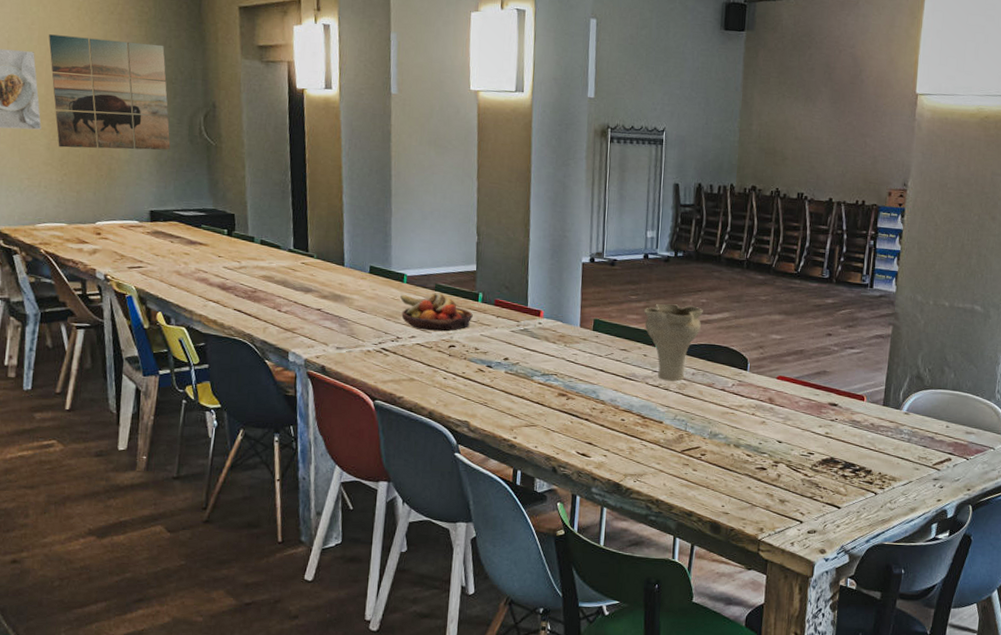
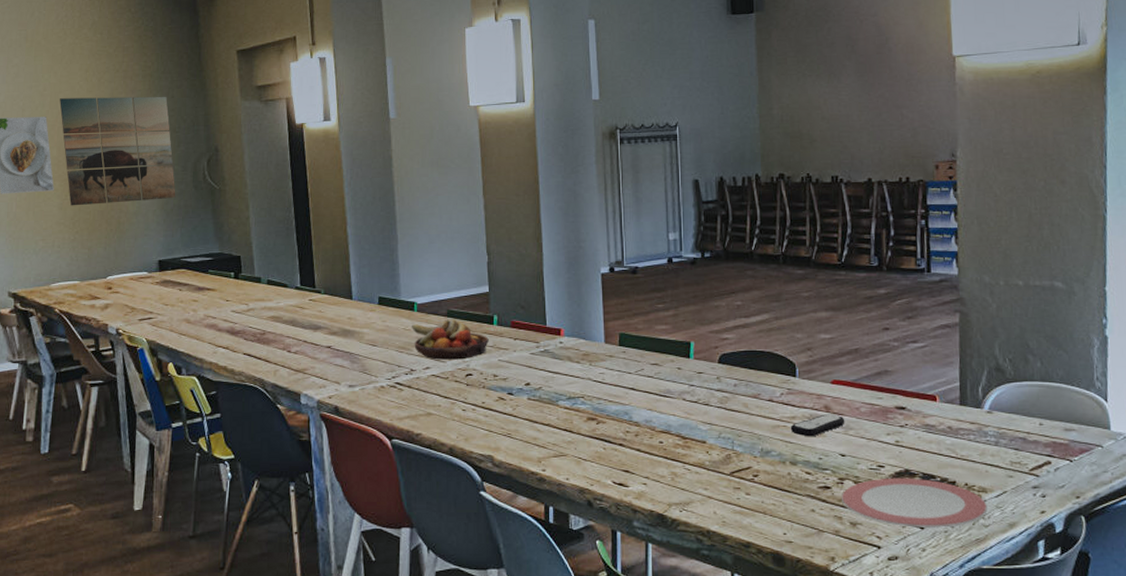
vase: present [643,303,703,382] -> none [672,309,739,395]
remote control: none [737,405,785,424] -> present [790,414,845,437]
plate: none [774,463,895,509] -> present [842,477,988,528]

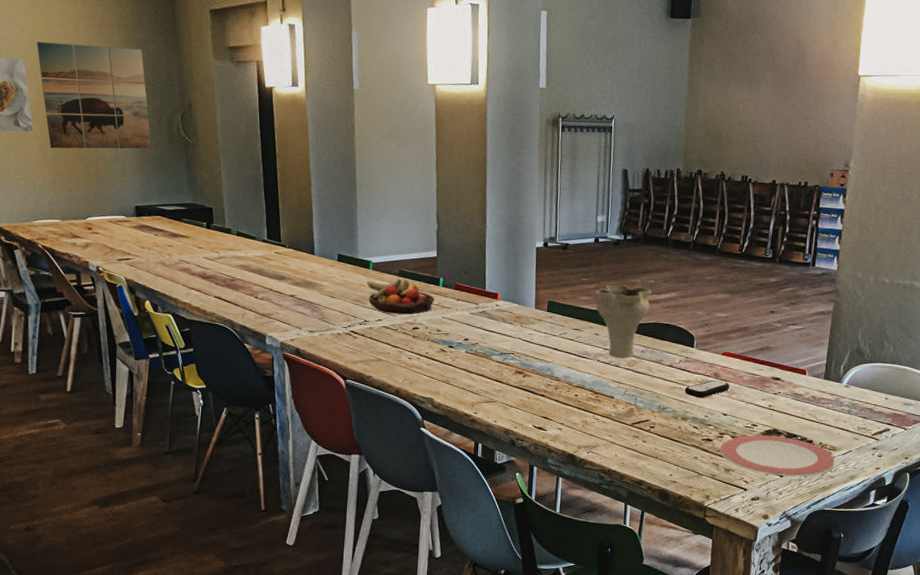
vase: none [672,309,739,395] -> present [594,285,651,359]

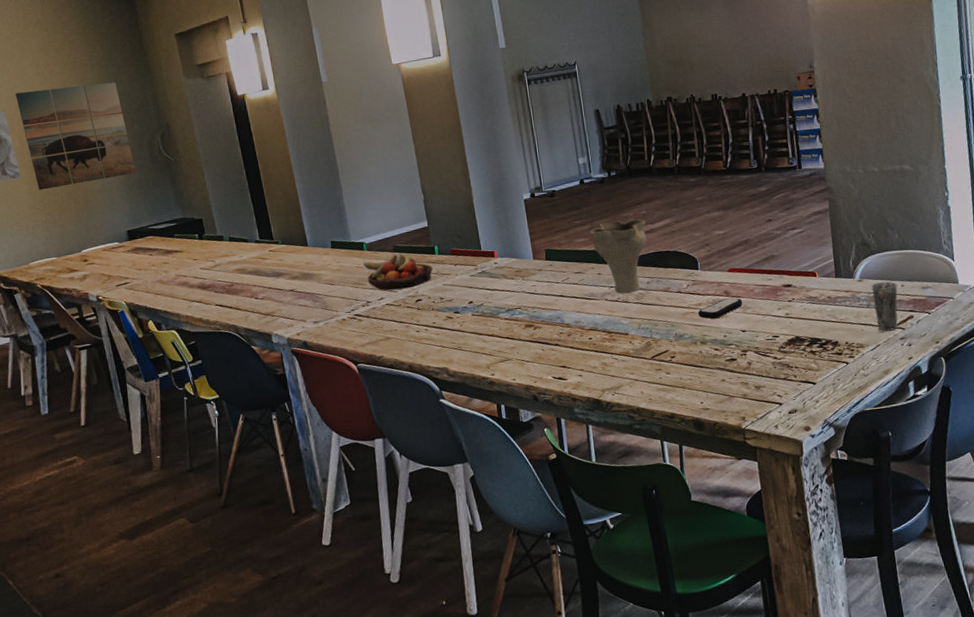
plate: present [720,434,835,477] -> none [746,342,866,385]
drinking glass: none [854,391,881,440] -> present [871,281,898,332]

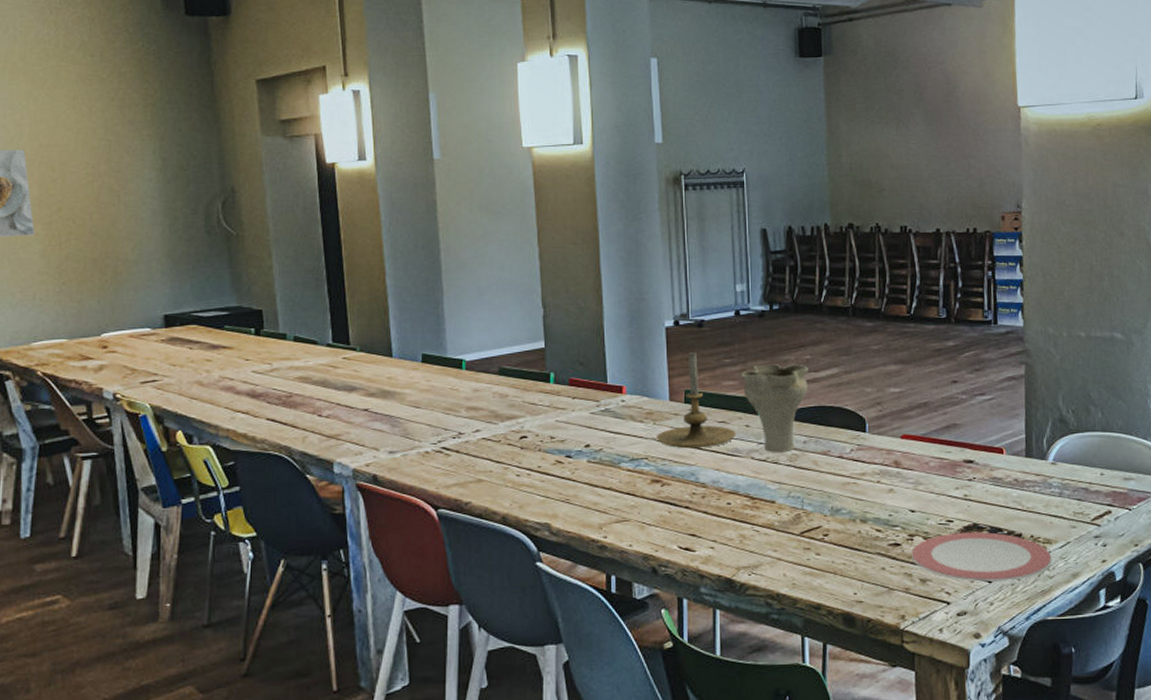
wall art: present [15,82,136,190] -> none [41,129,185,253]
fruit bowl: present [363,253,433,291] -> none [460,377,545,422]
candle holder: none [525,217,591,297] -> present [656,351,736,449]
remote control: present [697,297,743,319] -> none [860,469,915,494]
plate: none [746,342,866,385] -> present [912,531,1052,582]
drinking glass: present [871,281,898,332] -> none [1066,467,1096,527]

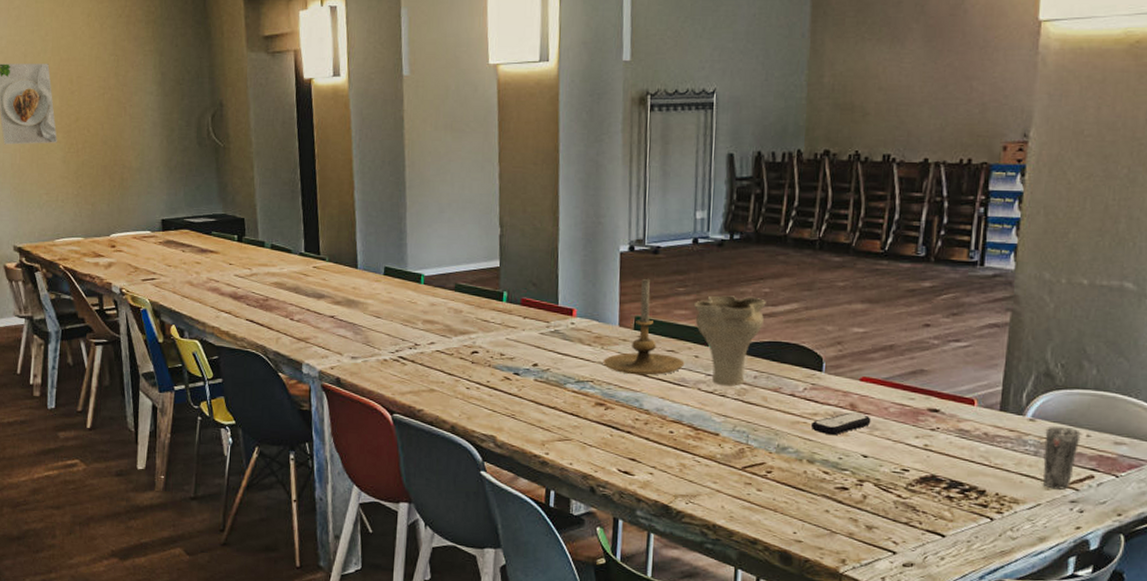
remote control: none [860,469,915,494] -> present [810,412,871,436]
plate: present [912,531,1052,582] -> none [859,482,1018,538]
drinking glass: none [1066,467,1096,527] -> present [1043,426,1081,490]

